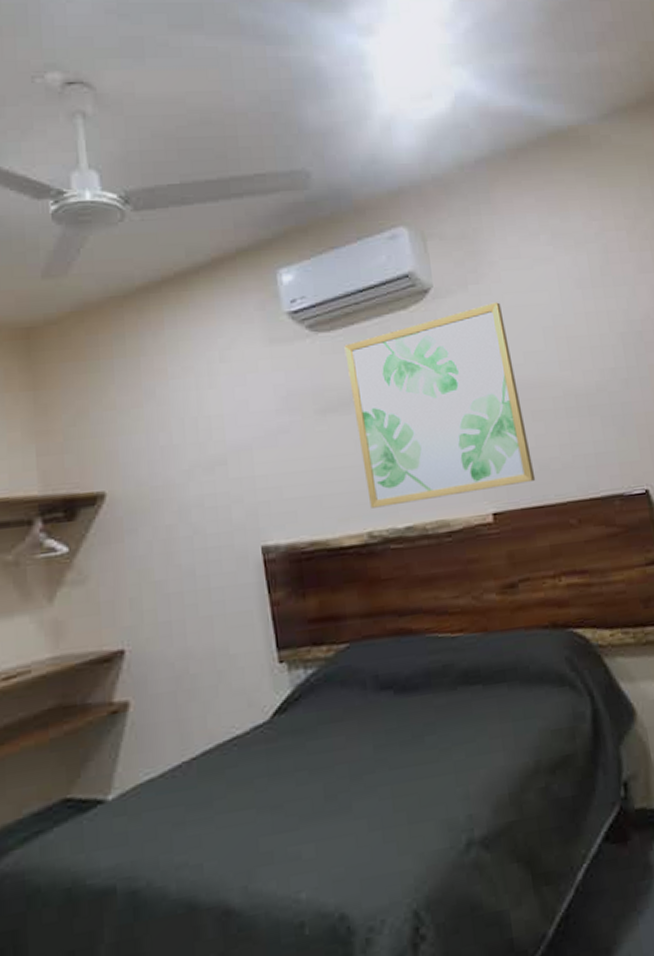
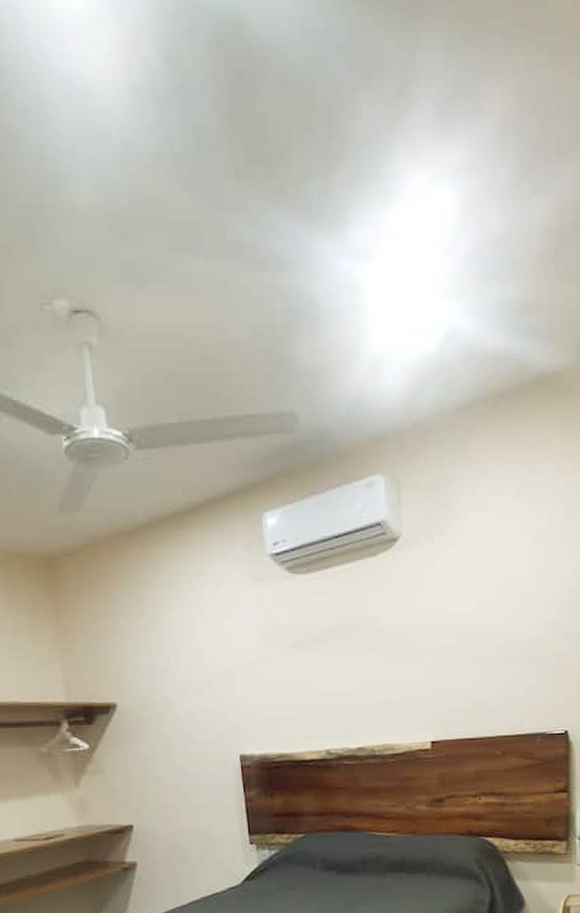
wall art: present [344,302,536,508] -> none [318,553,472,731]

